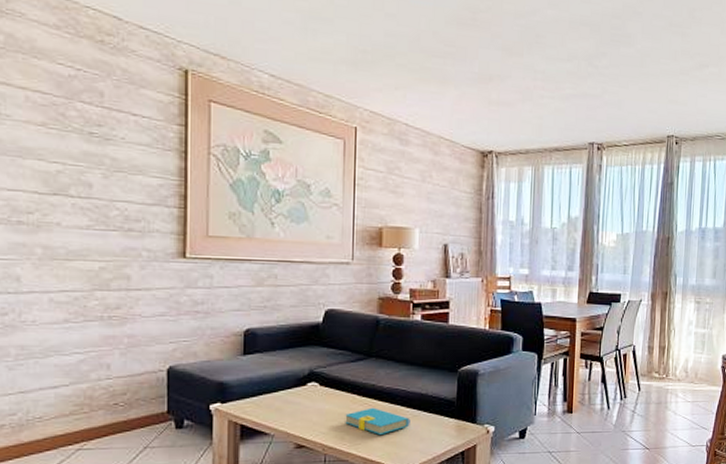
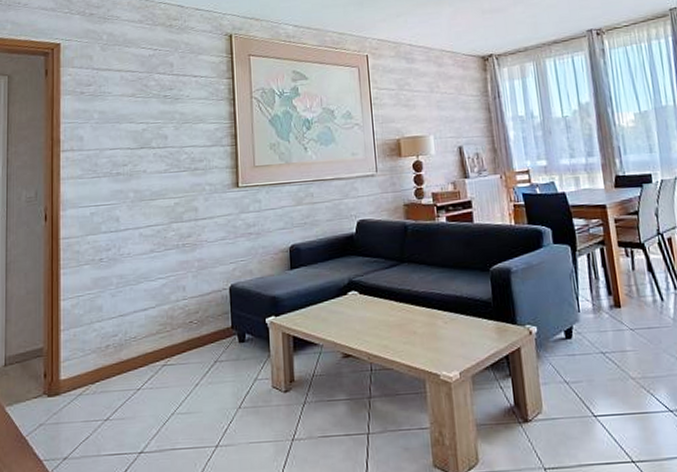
book: present [345,407,410,435] -> none [385,313,449,341]

